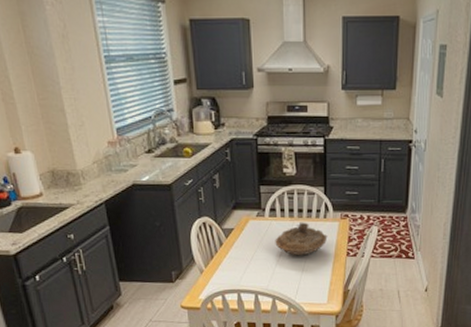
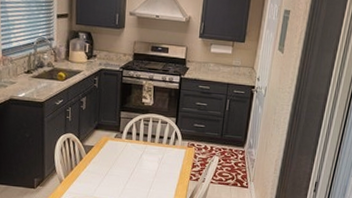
decorative bowl: present [275,222,328,256] -> none [128,146,175,176]

